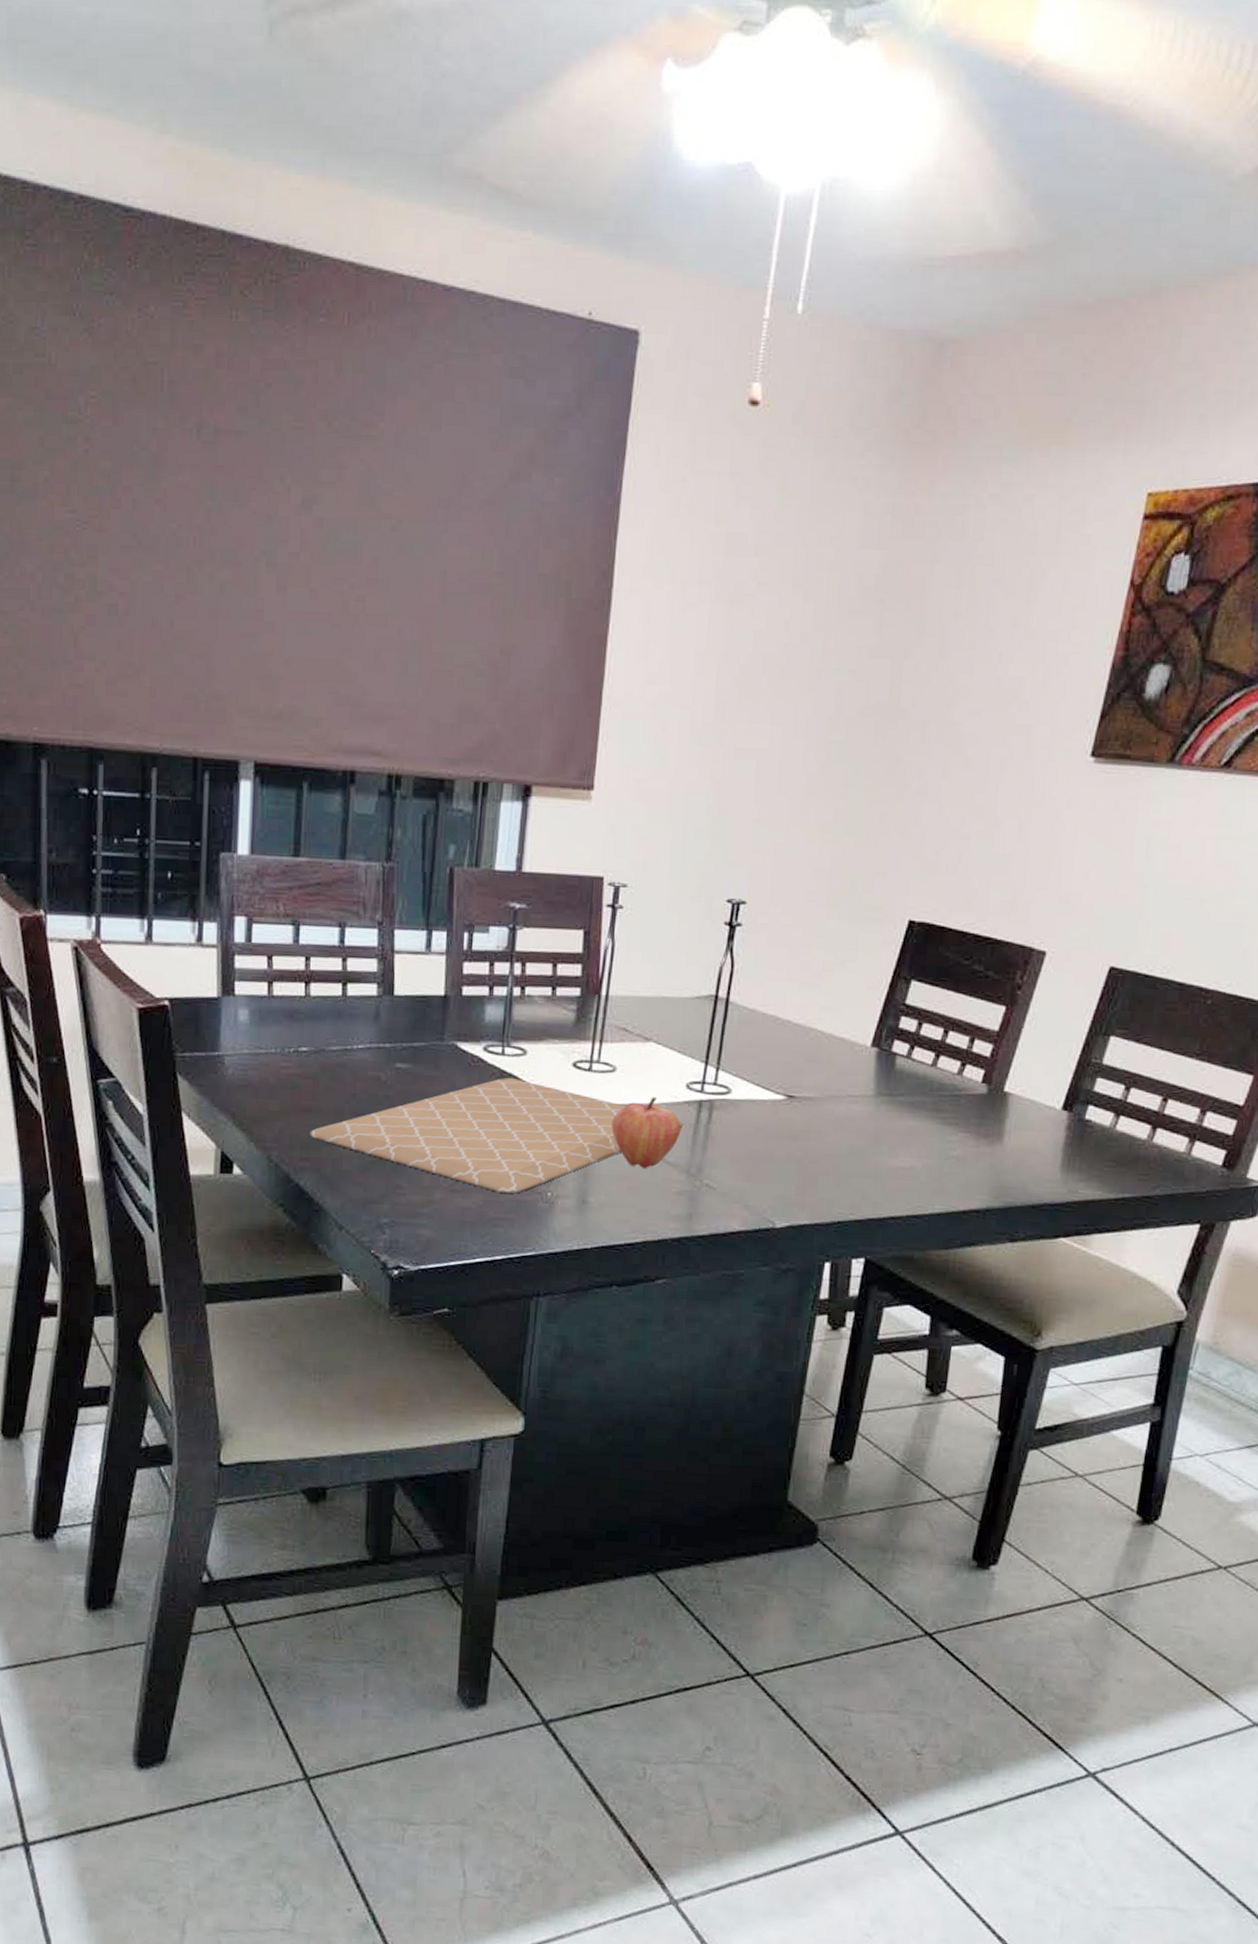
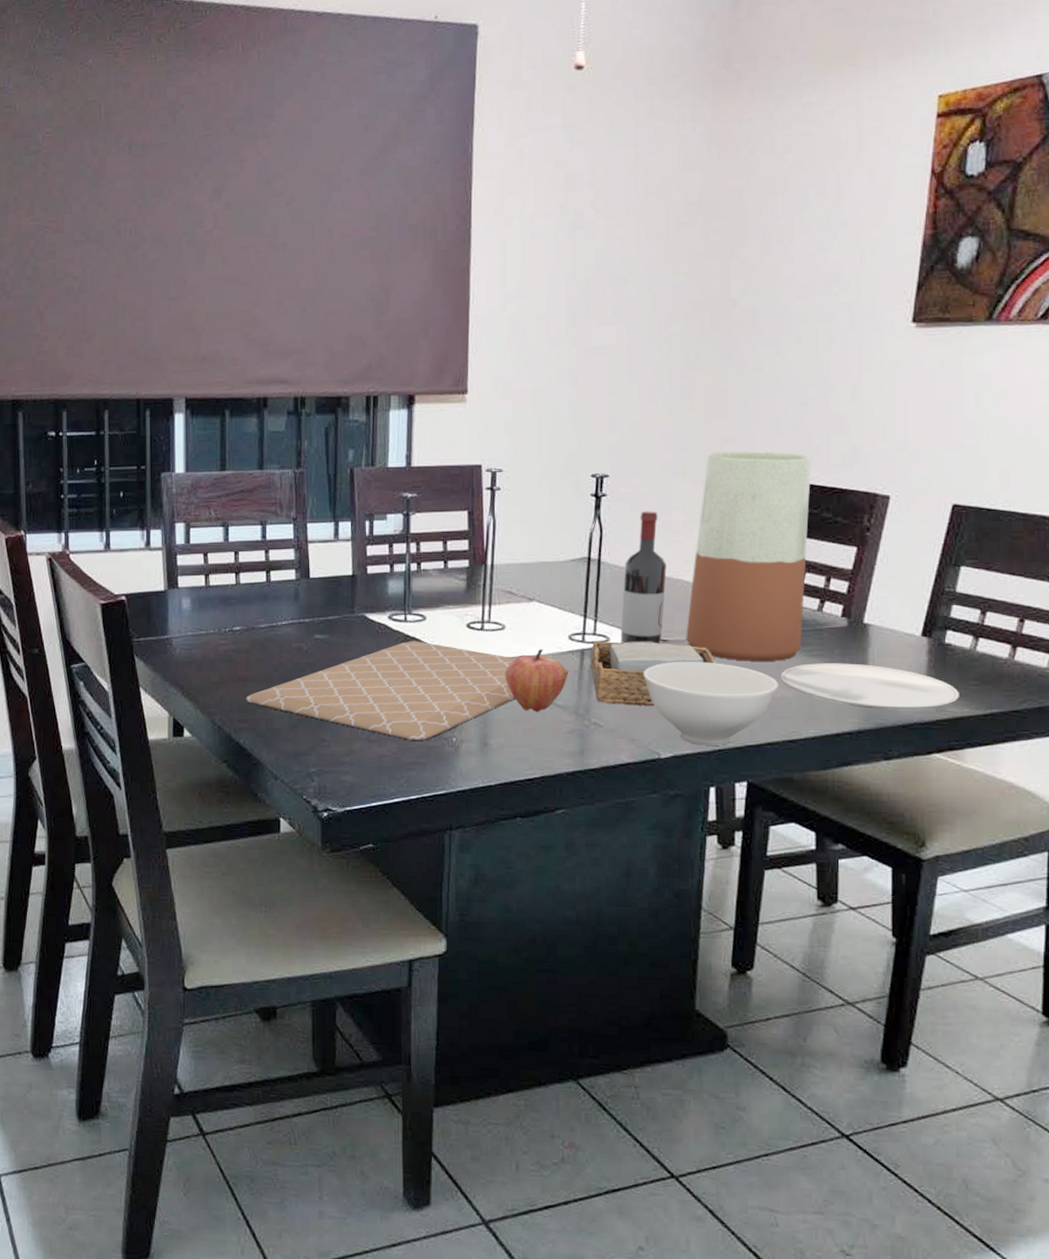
napkin holder: none [707,1092,845,1170] -> present [590,641,717,707]
wine bottle: none [742,947,801,1101] -> present [620,511,667,645]
bowl: none [765,1121,908,1217] -> present [644,662,778,745]
vase: none [814,885,969,1128] -> present [686,450,812,661]
plate: none [911,1132,1094,1190] -> present [781,663,959,710]

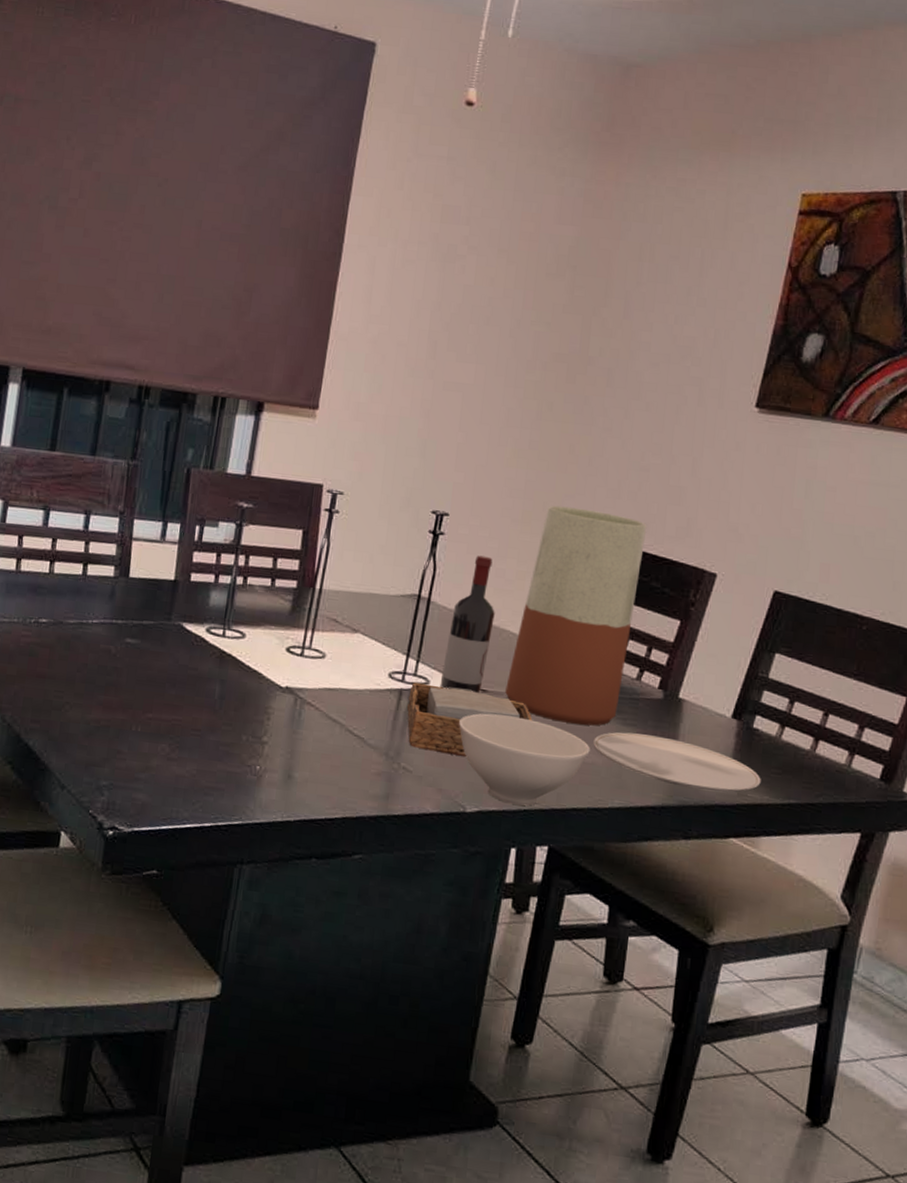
placemat: present [246,641,568,740] -> none [42,657,384,765]
fruit: present [505,648,567,712] -> none [318,682,383,749]

